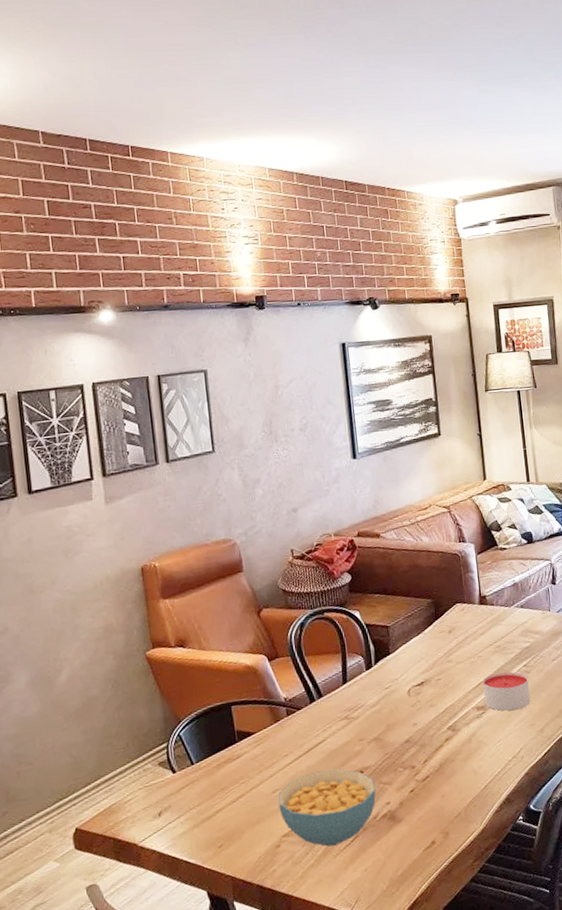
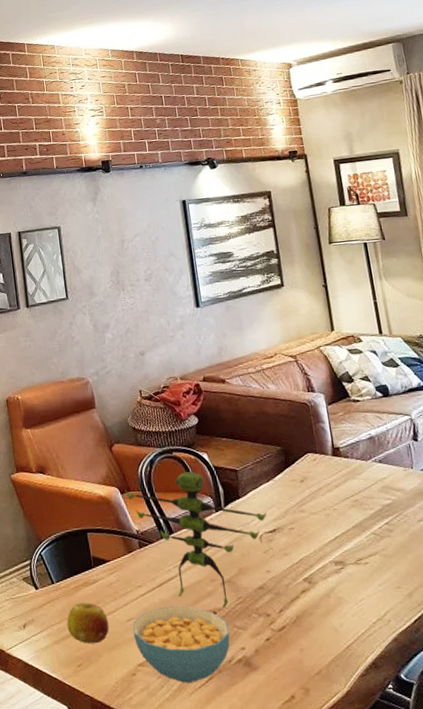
fruit: none [207,779,254,823] -> present [66,602,110,644]
plant: none [273,631,416,767] -> present [124,472,267,609]
candle: present [482,671,530,711] -> none [339,528,395,570]

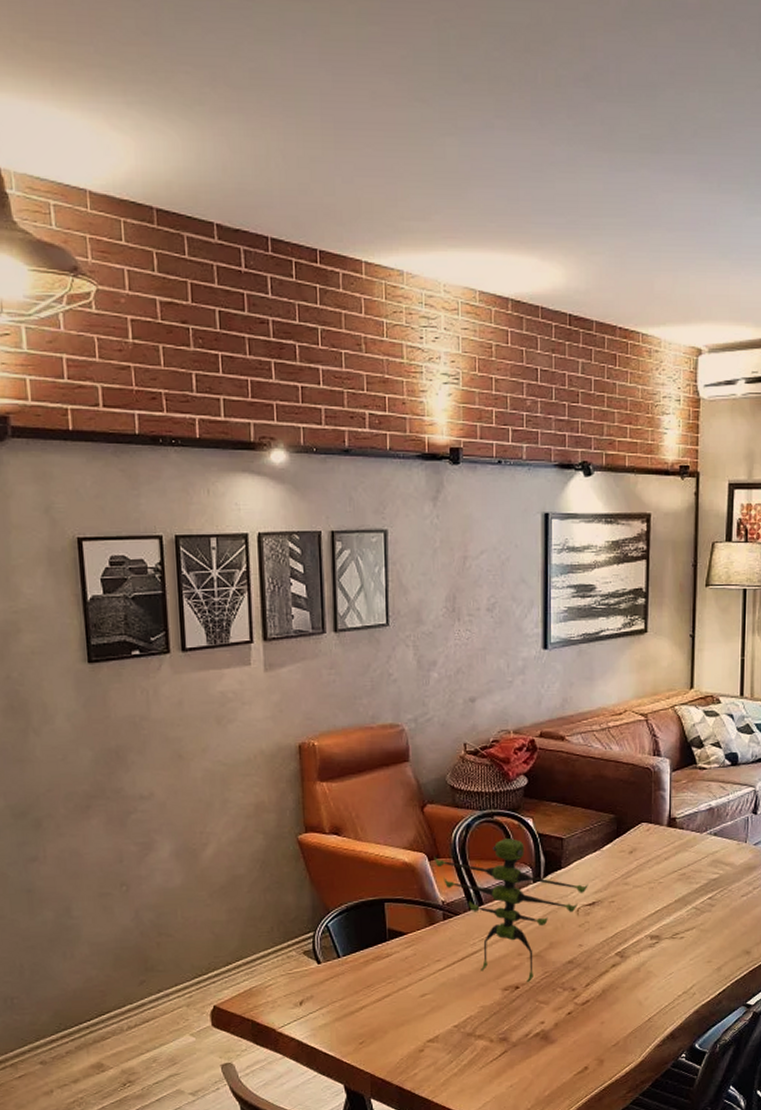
fruit: present [66,602,110,644] -> none [351,978,400,1021]
cereal bowl: present [133,606,230,683] -> none [426,980,530,1058]

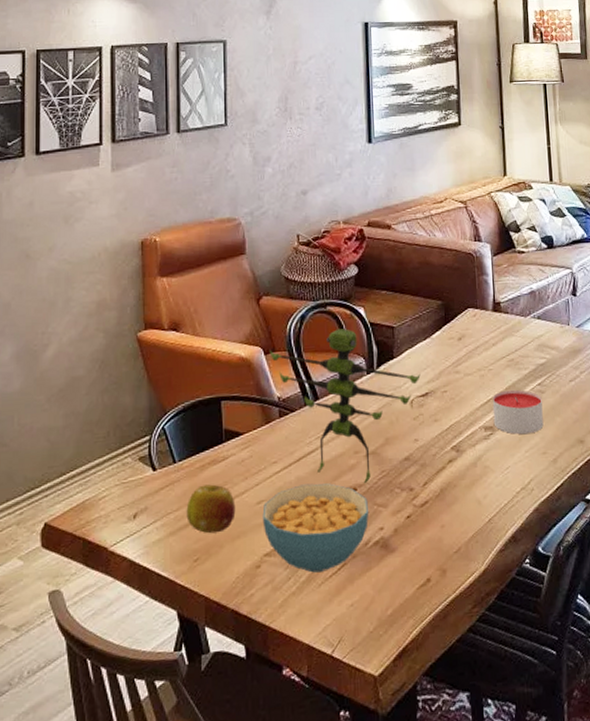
fruit: none [351,978,400,1021] -> present [186,484,236,534]
cereal bowl: none [426,980,530,1058] -> present [262,483,368,573]
candle: none [660,902,711,944] -> present [492,389,544,435]

